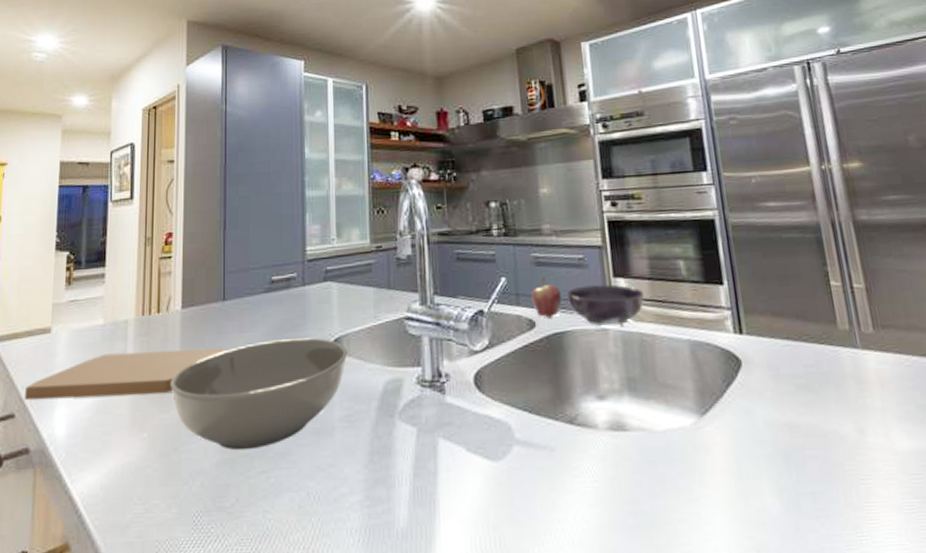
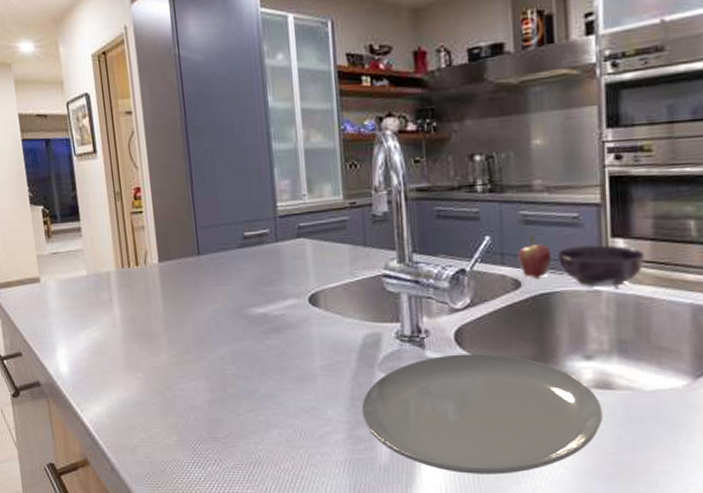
cutting board: present [25,348,226,401] -> none [26,300,206,342]
bowl: present [171,338,348,451] -> none [157,292,326,391]
plate: none [380,397,619,536] -> present [361,353,603,474]

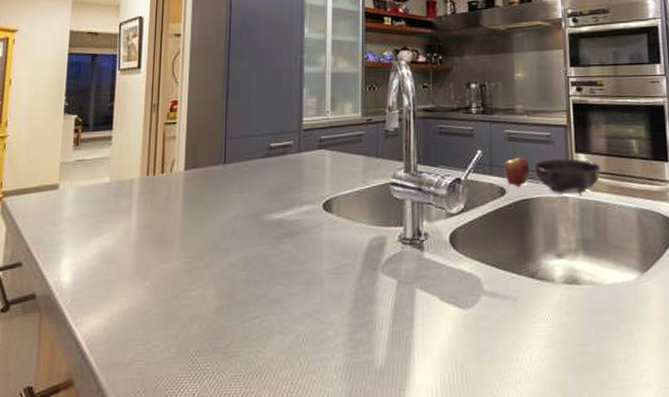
plate: present [361,353,603,474] -> none [363,254,572,373]

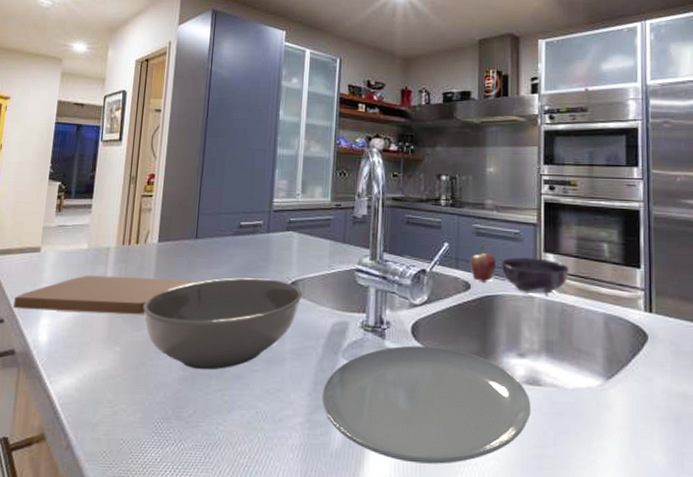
cutting board: none [32,206,225,251] -> present [13,275,195,315]
bowl: none [172,199,338,298] -> present [143,278,303,370]
plate: none [363,254,572,373] -> present [322,345,531,464]

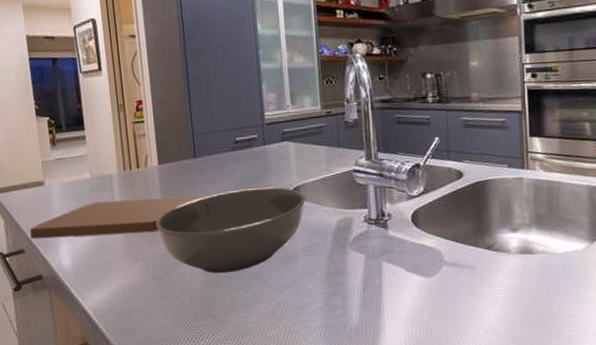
plate: present [322,345,531,464] -> none [336,230,526,329]
fruit: present [470,242,497,283] -> none [460,133,486,170]
bowl: present [502,257,569,295] -> none [491,142,554,176]

